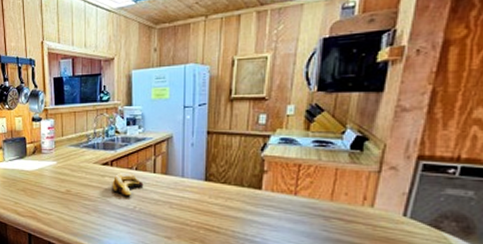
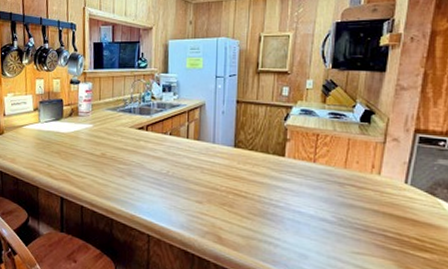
banana: present [112,172,144,197] -> none [146,137,177,162]

